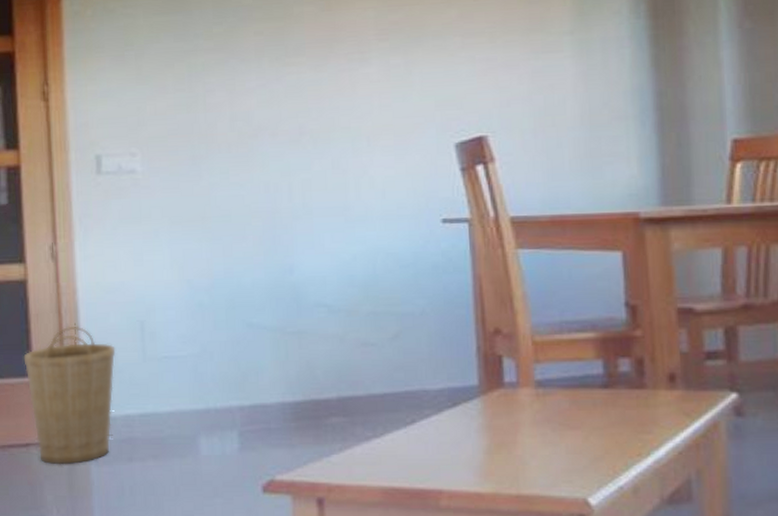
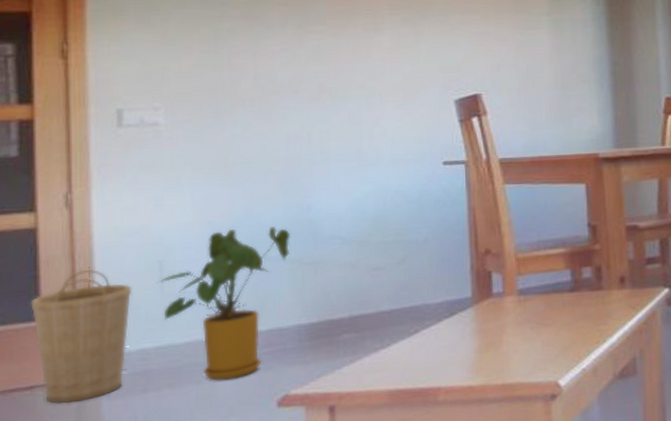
house plant: none [138,289,273,456] -> present [156,227,291,381]

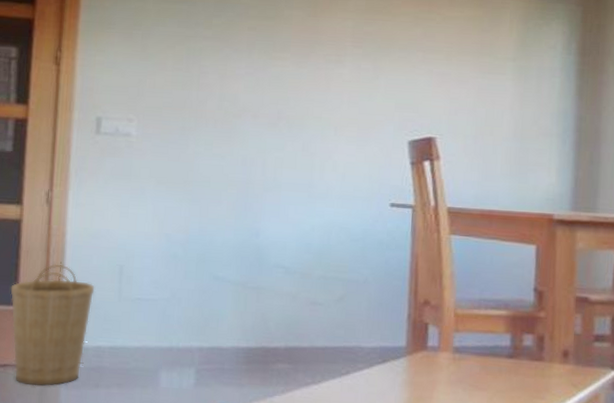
house plant: present [156,227,291,381] -> none [116,244,239,389]

